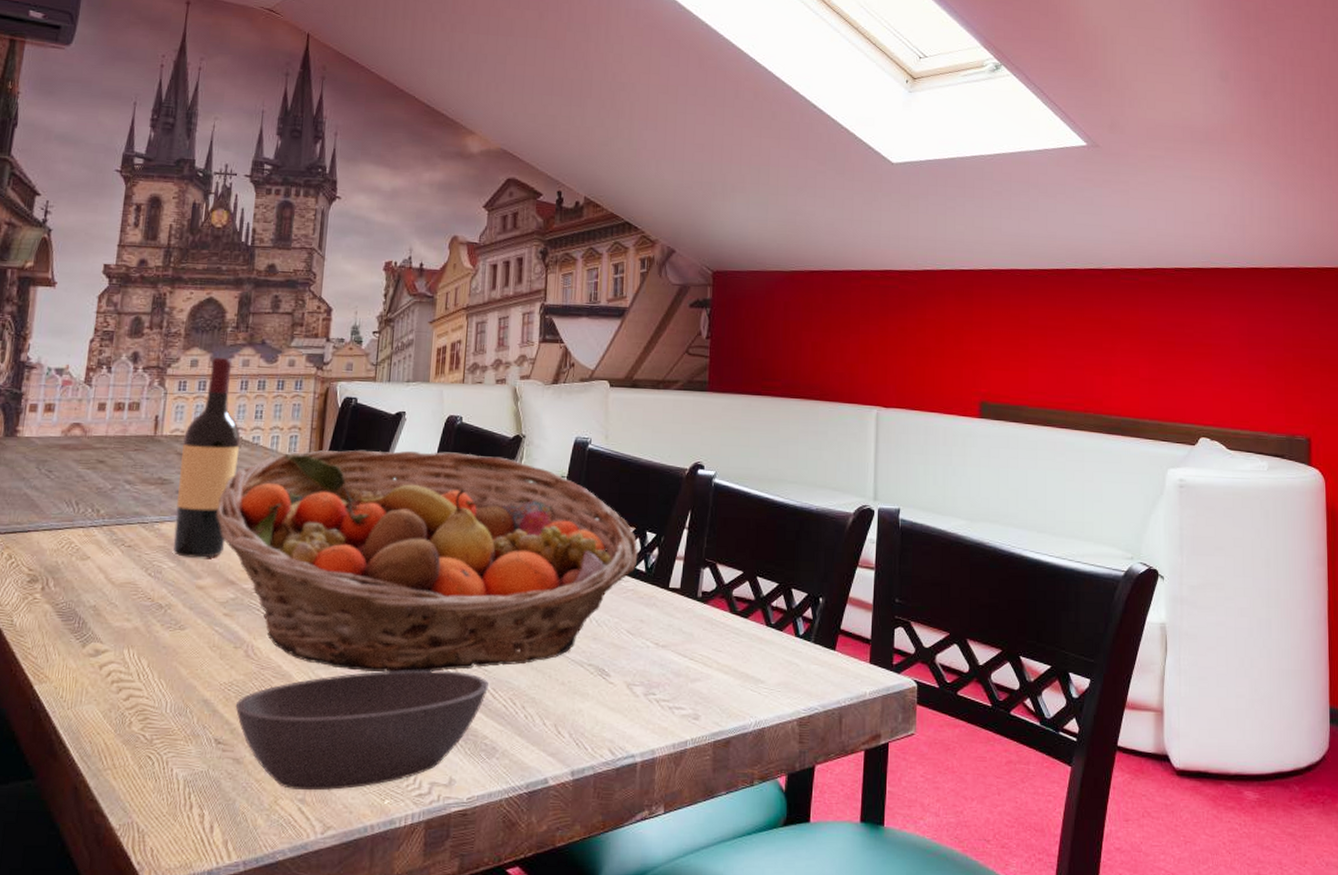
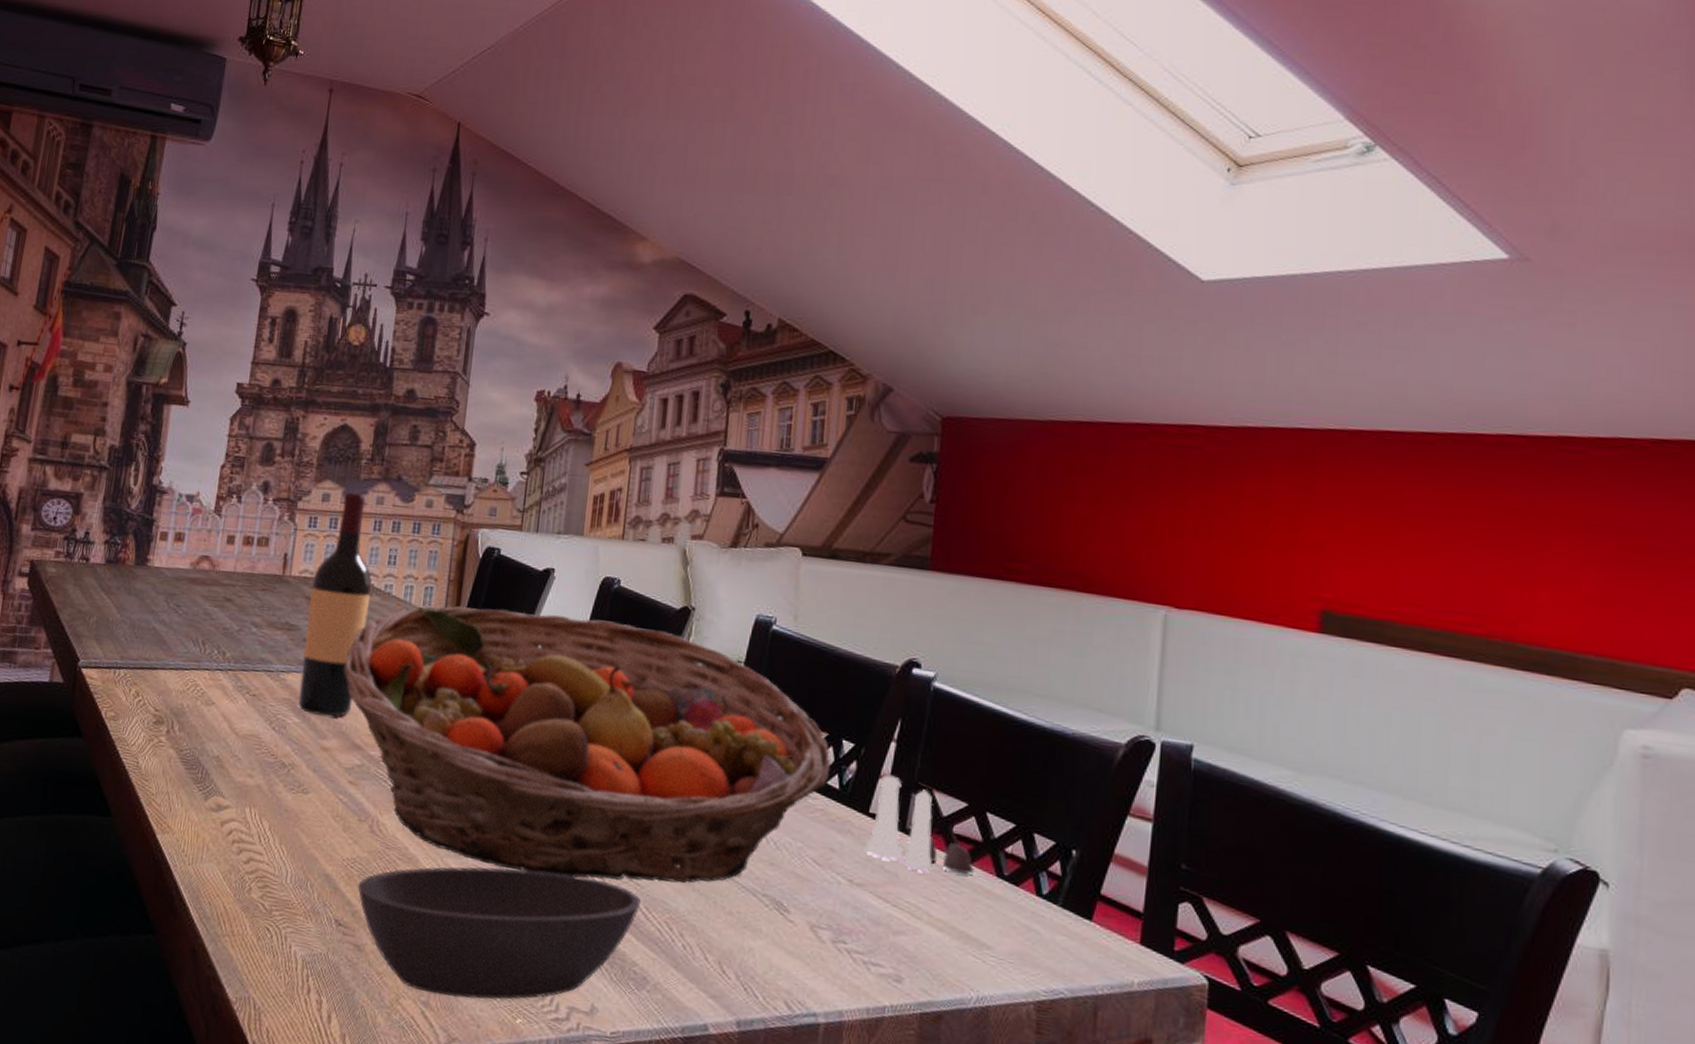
salt and pepper shaker set: none [667,555,749,628] -> present [864,774,974,875]

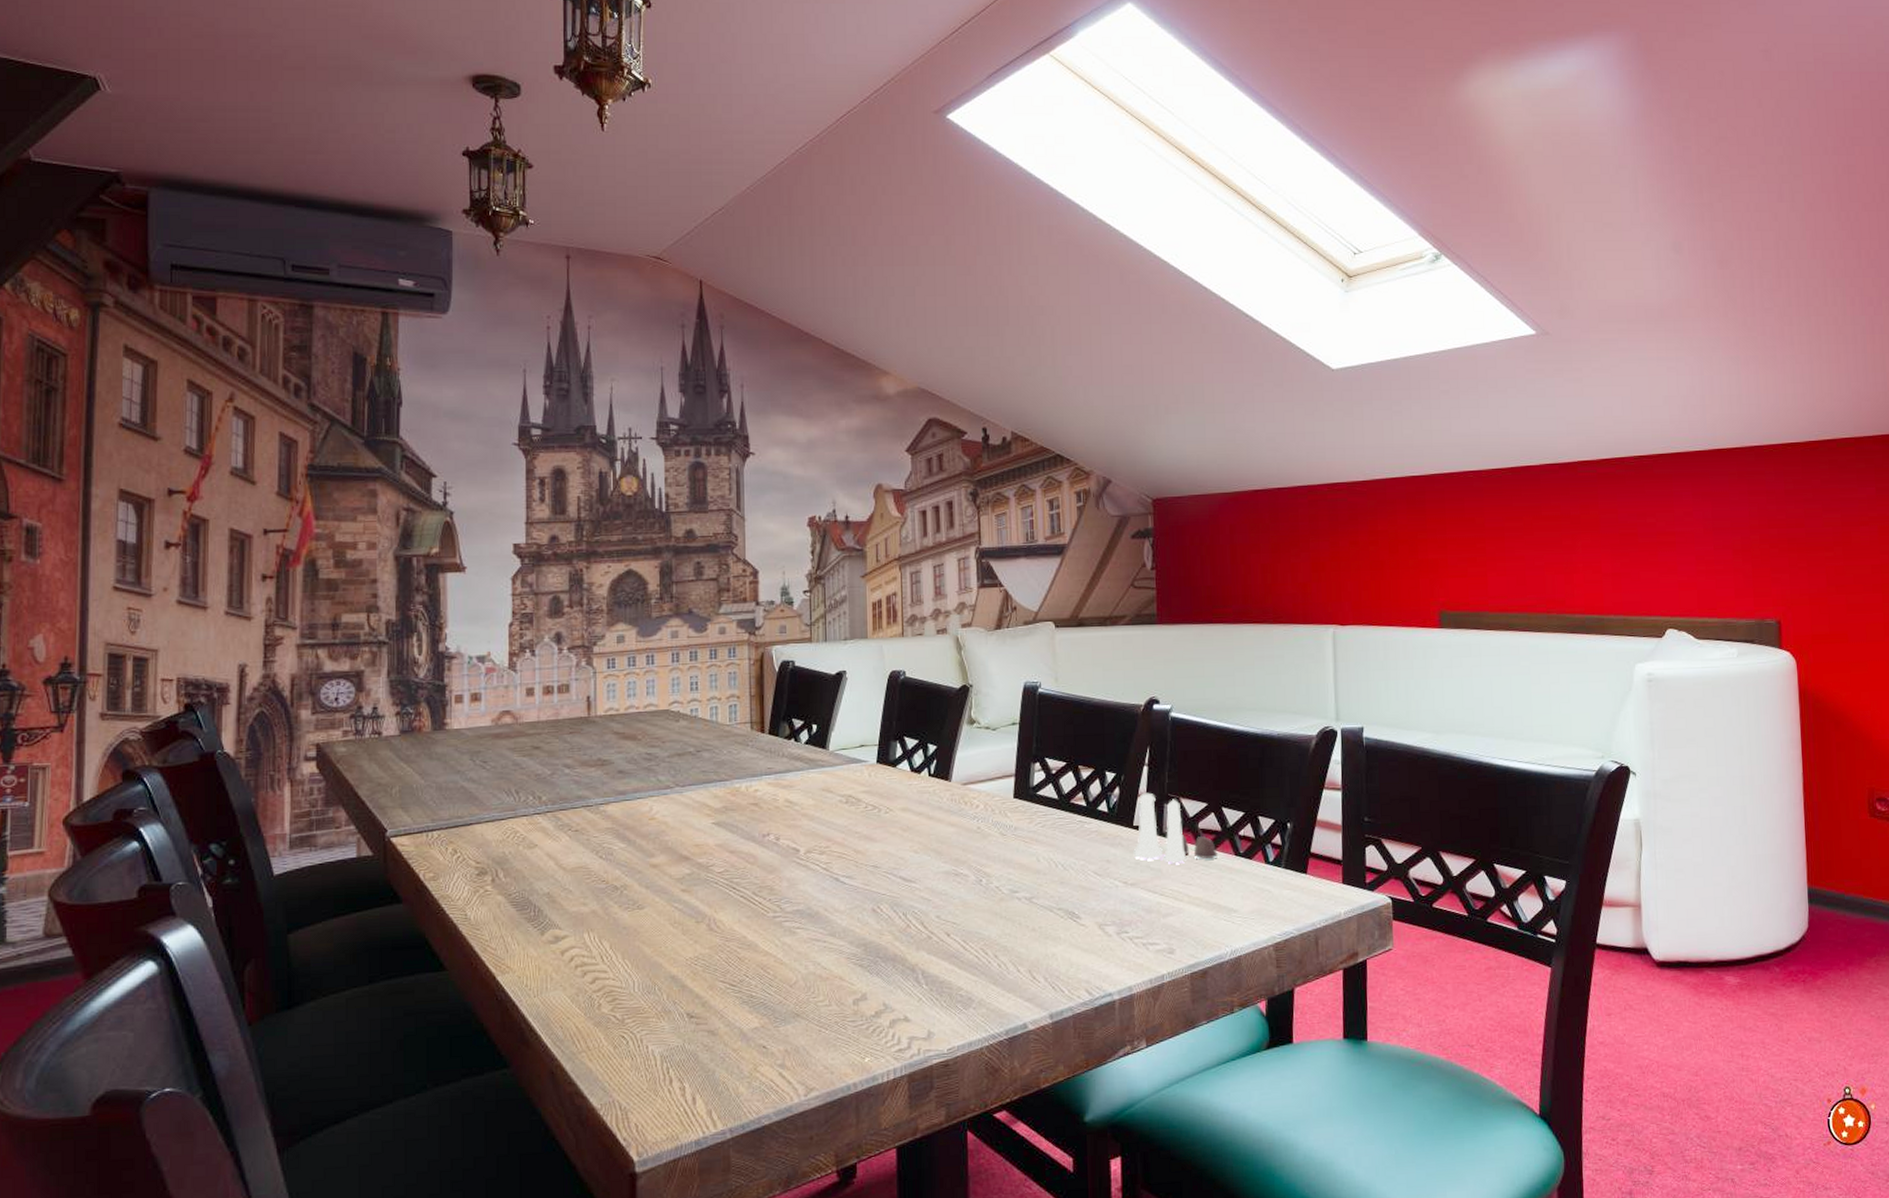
wine bottle: present [298,492,373,717] -> none [619,631,679,837]
fruit basket: present [344,605,831,884] -> none [662,708,1099,936]
bowl: present [358,867,642,1000] -> none [704,926,959,1056]

